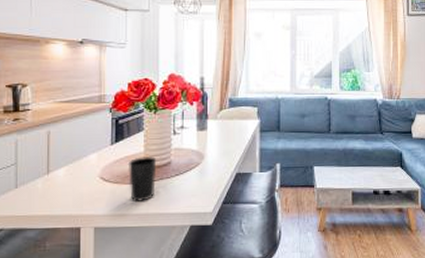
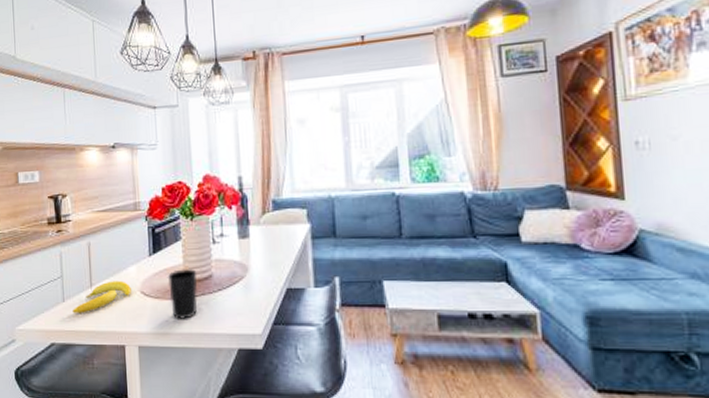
banana: none [26,167,90,199] -> present [73,280,131,313]

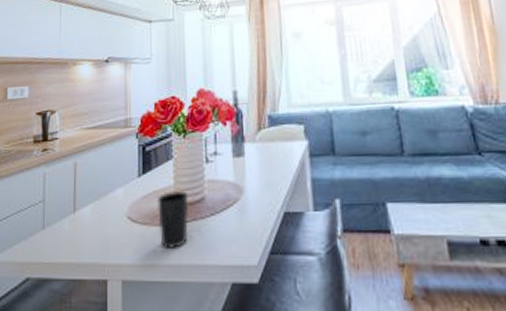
banana: present [73,280,131,313] -> none [52,204,117,243]

